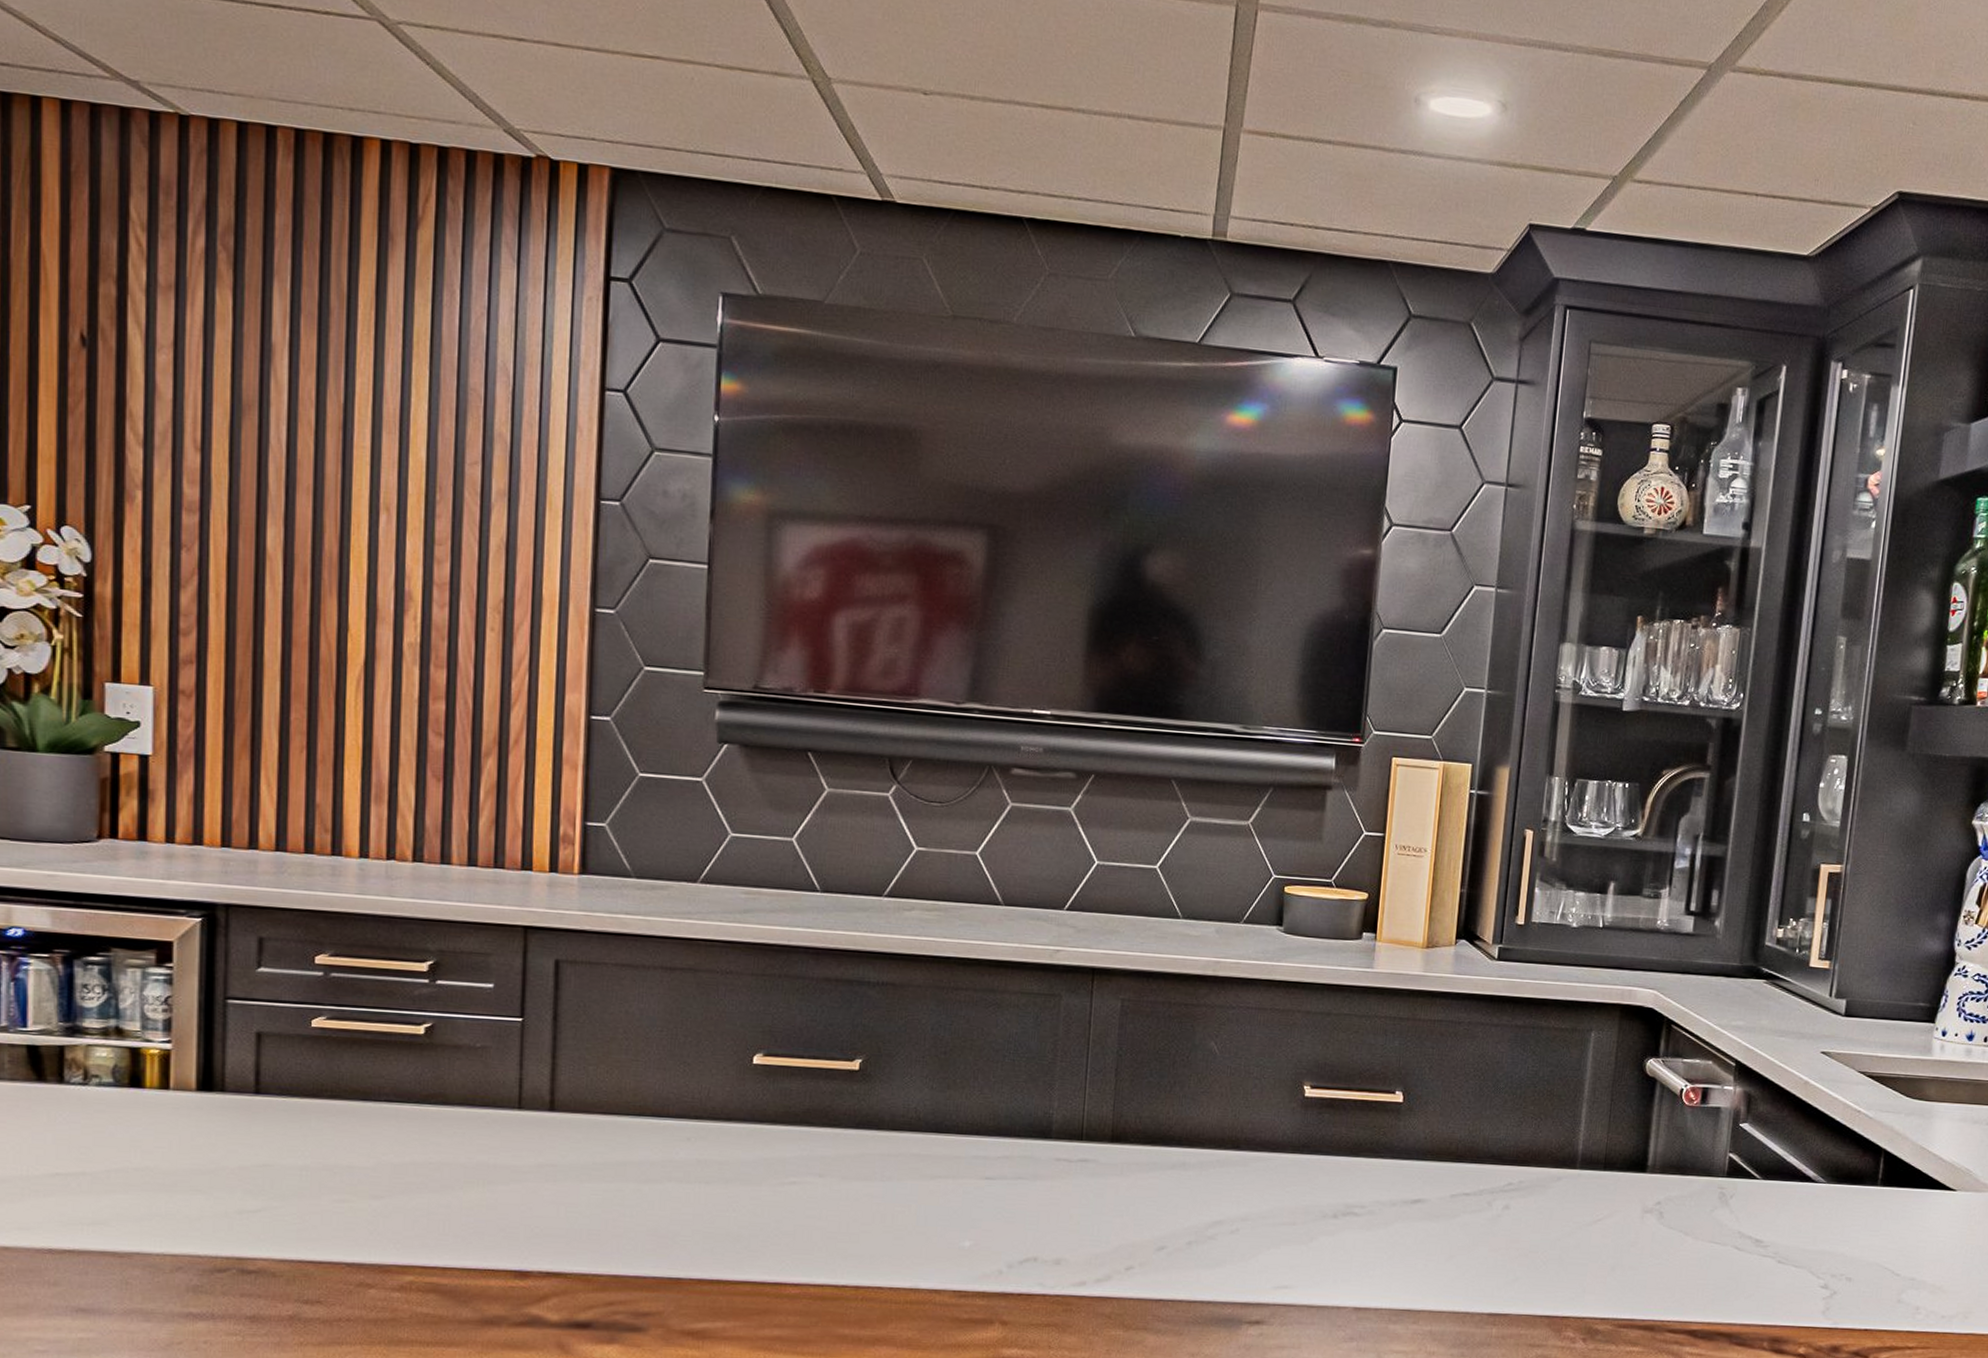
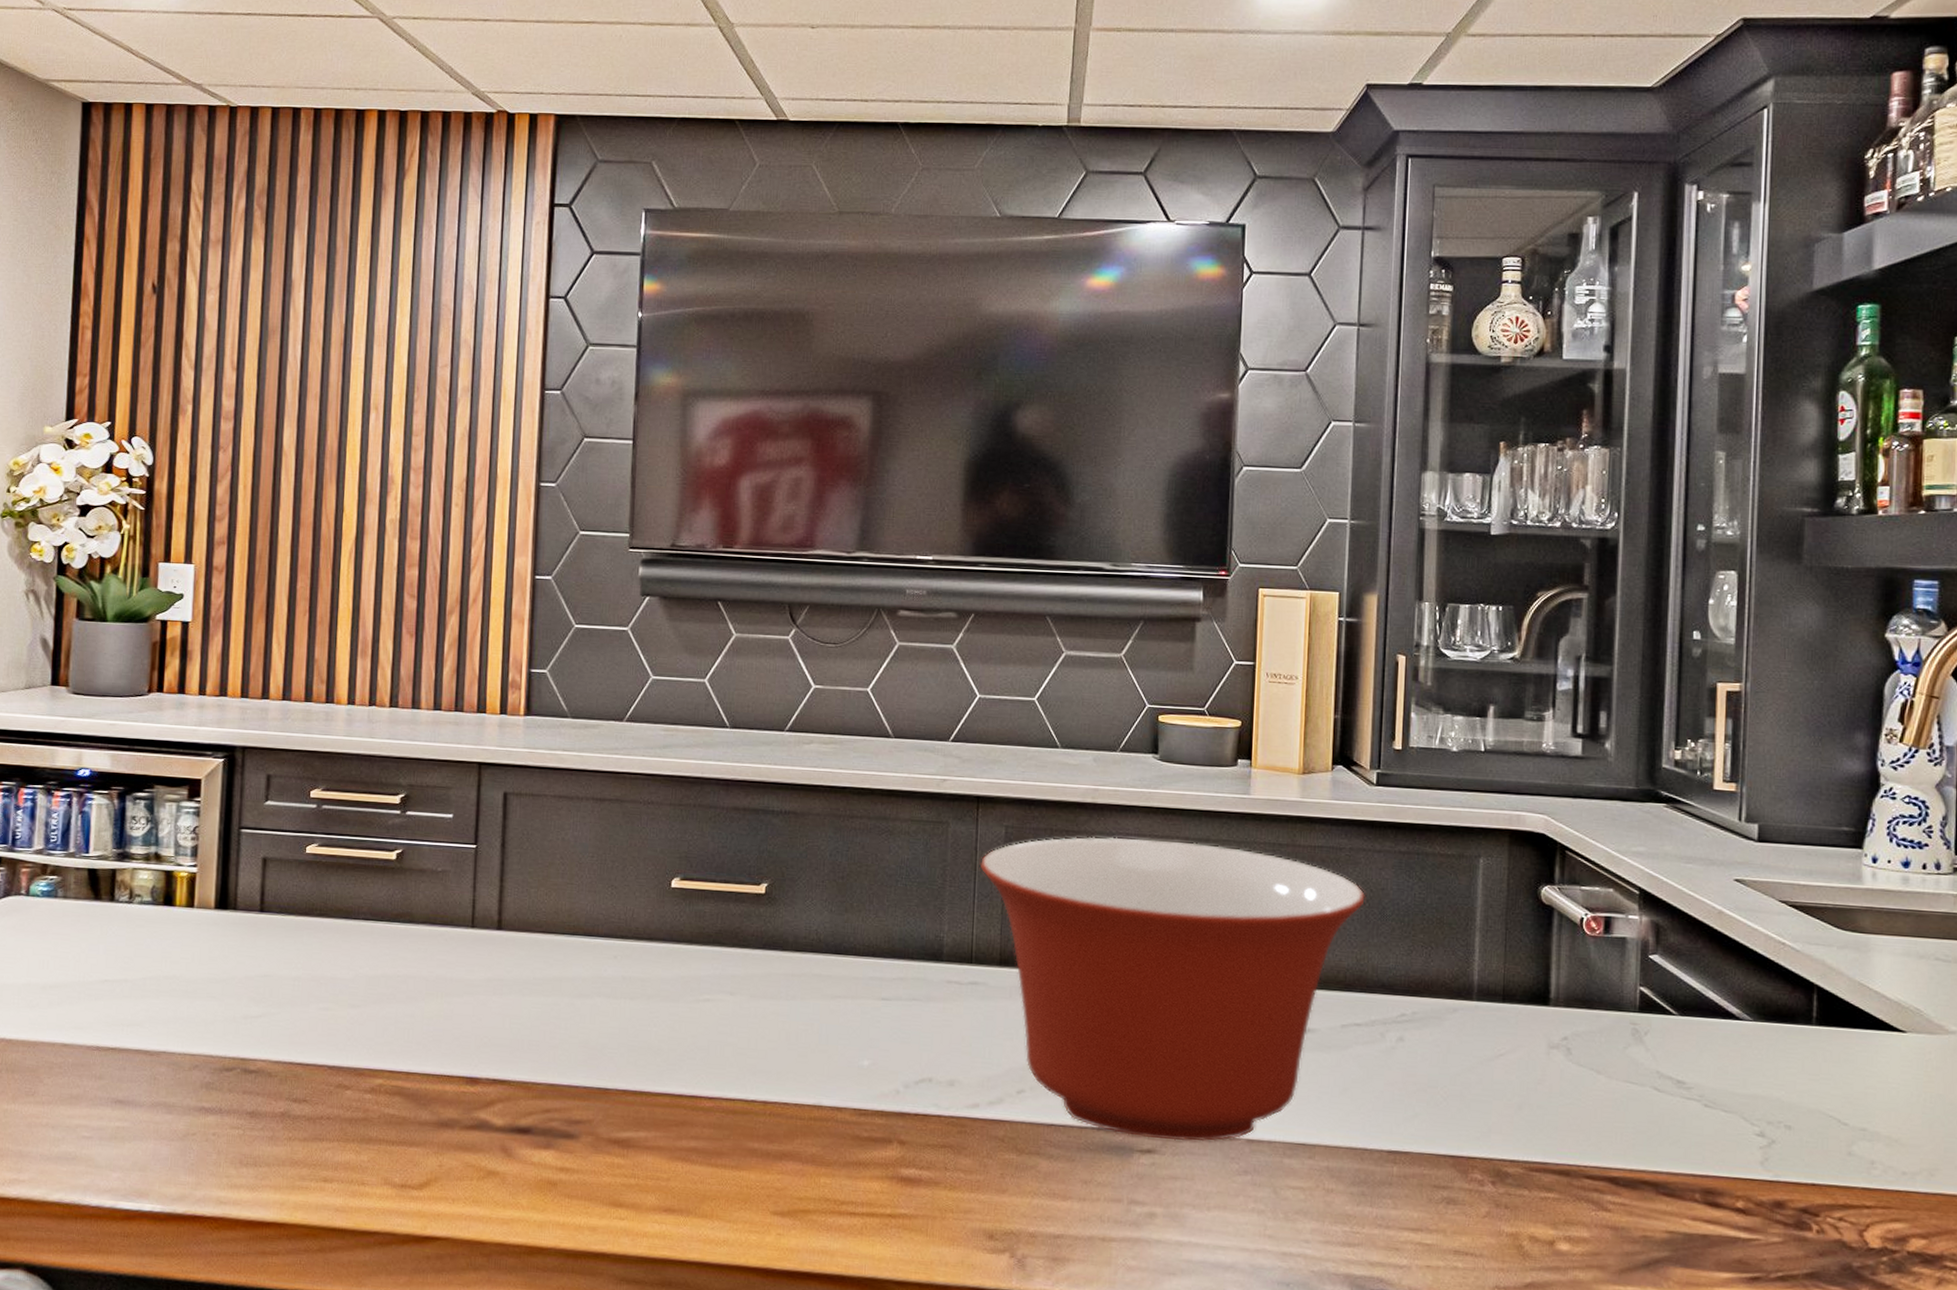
mixing bowl: none [1093,1010,1482,1311] -> present [979,837,1366,1141]

